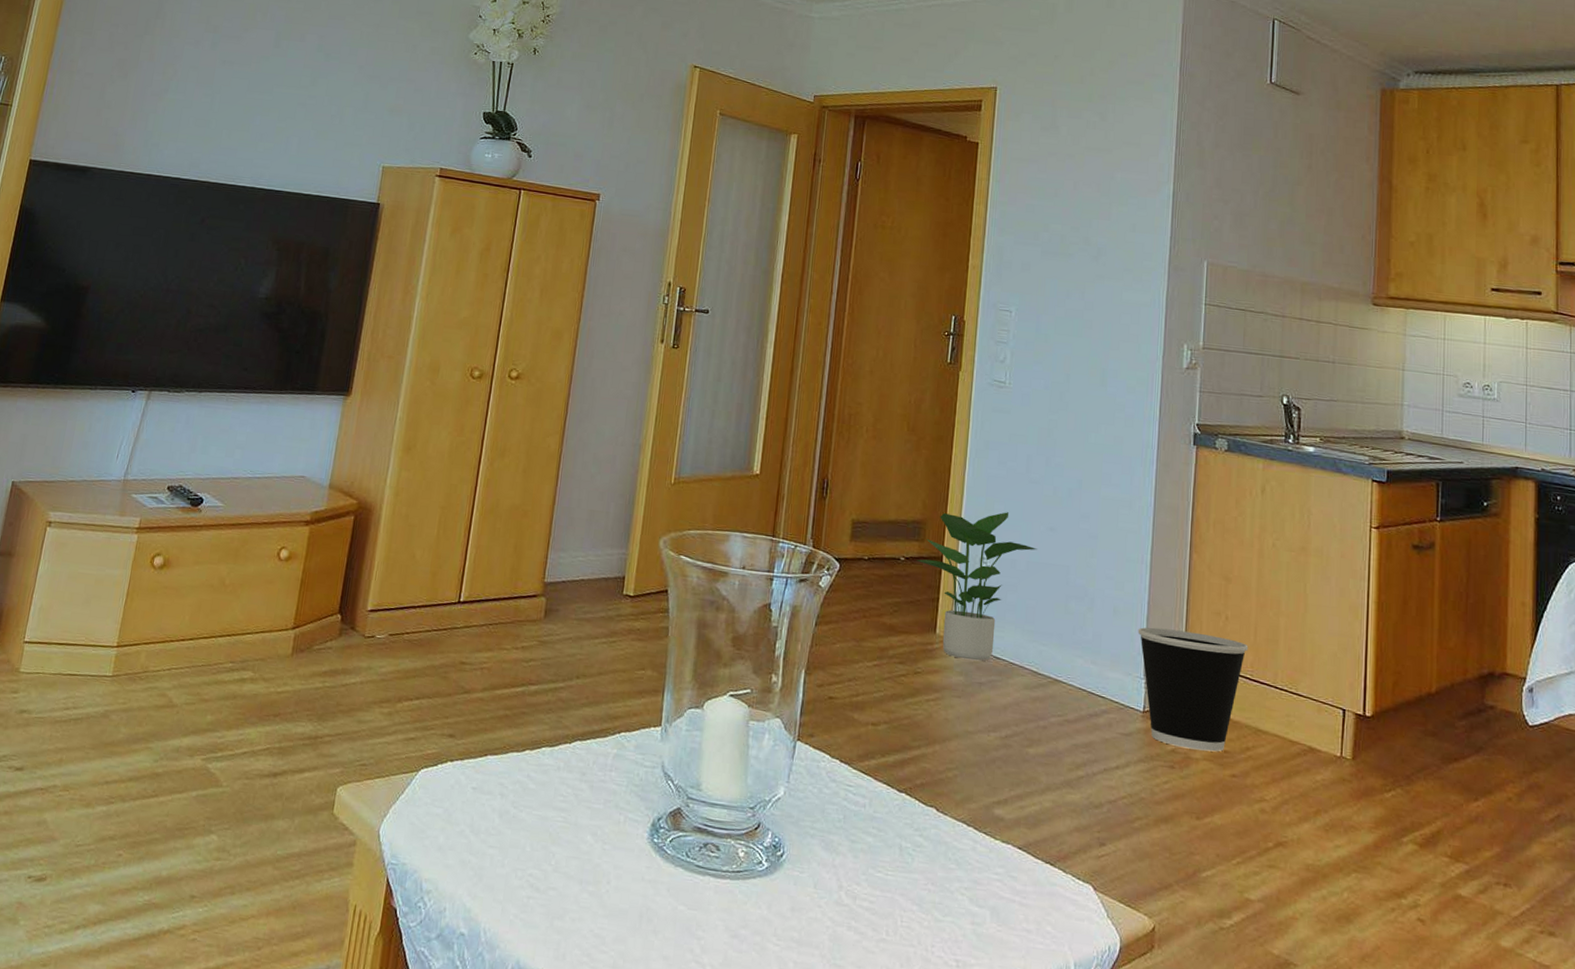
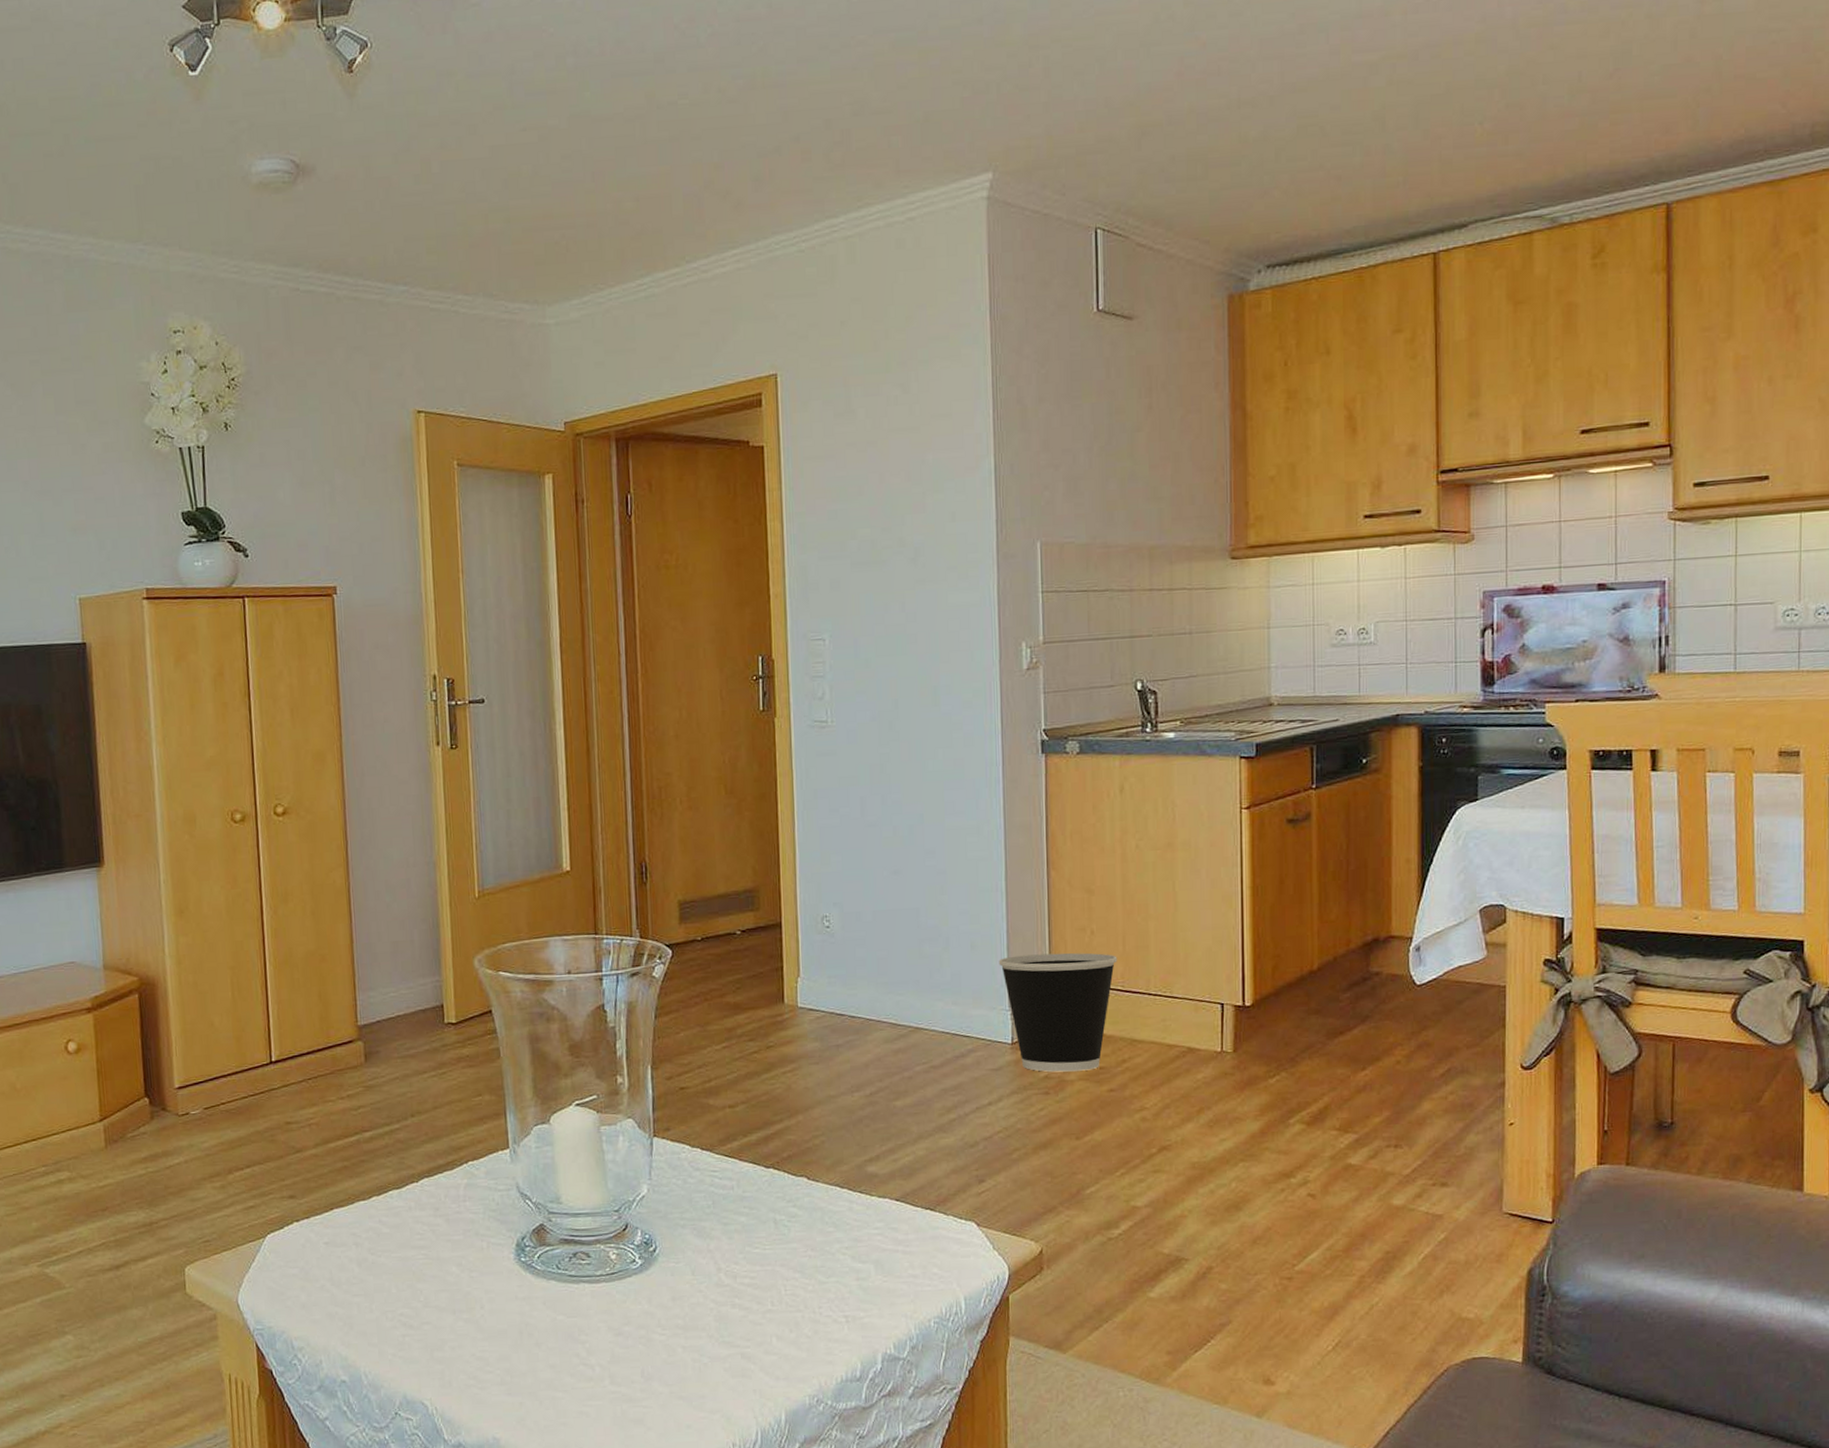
potted plant: present [916,512,1037,661] -> none [753,863,882,1025]

